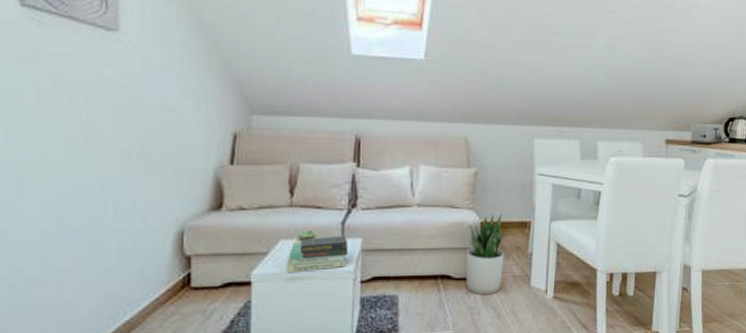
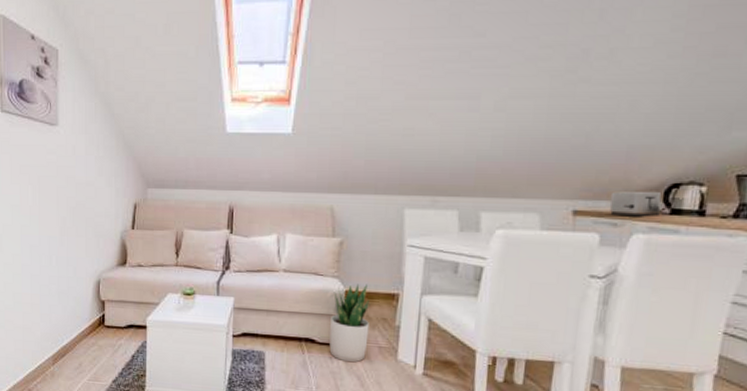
books: present [286,235,347,273] -> none [173,293,222,323]

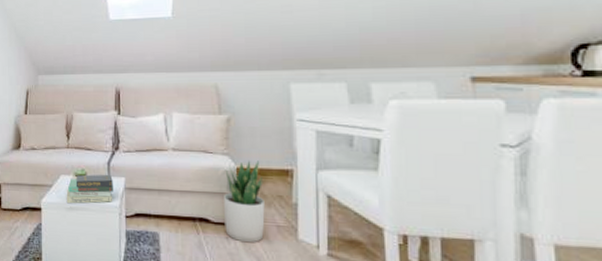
books: none [173,293,222,323] -> present [66,174,113,204]
toaster: present [609,190,662,217] -> none [510,53,570,81]

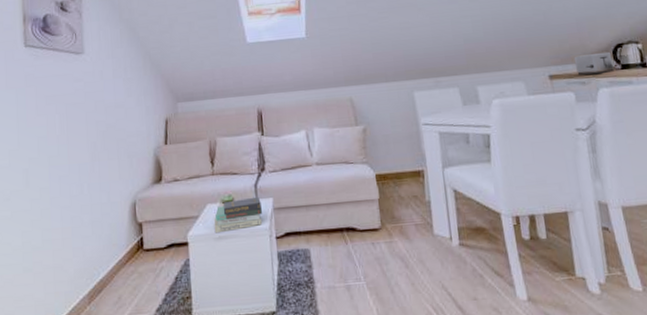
planter: present [224,160,265,243] -> none [365,165,405,246]
toaster: none [510,53,570,81] -> present [573,51,614,76]

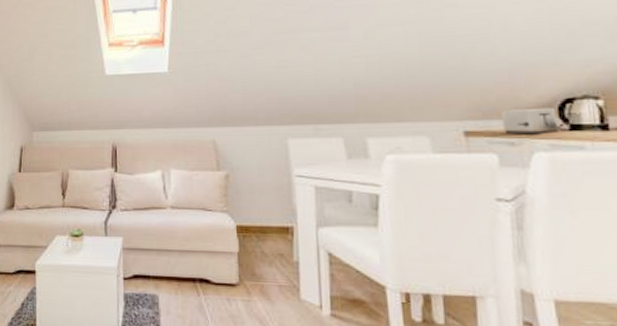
books: present [214,196,262,233] -> none [61,234,110,266]

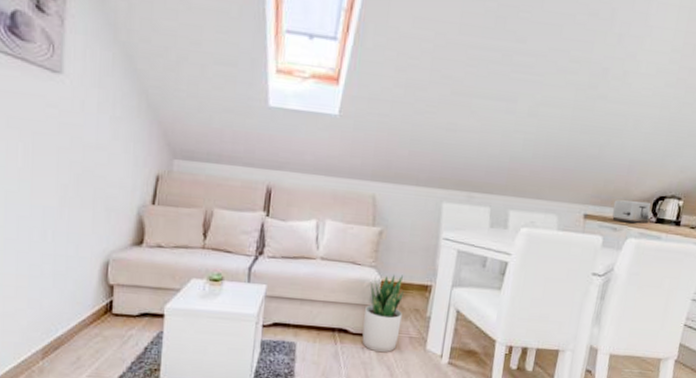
planter: none [224,218,267,304] -> present [361,274,405,353]

